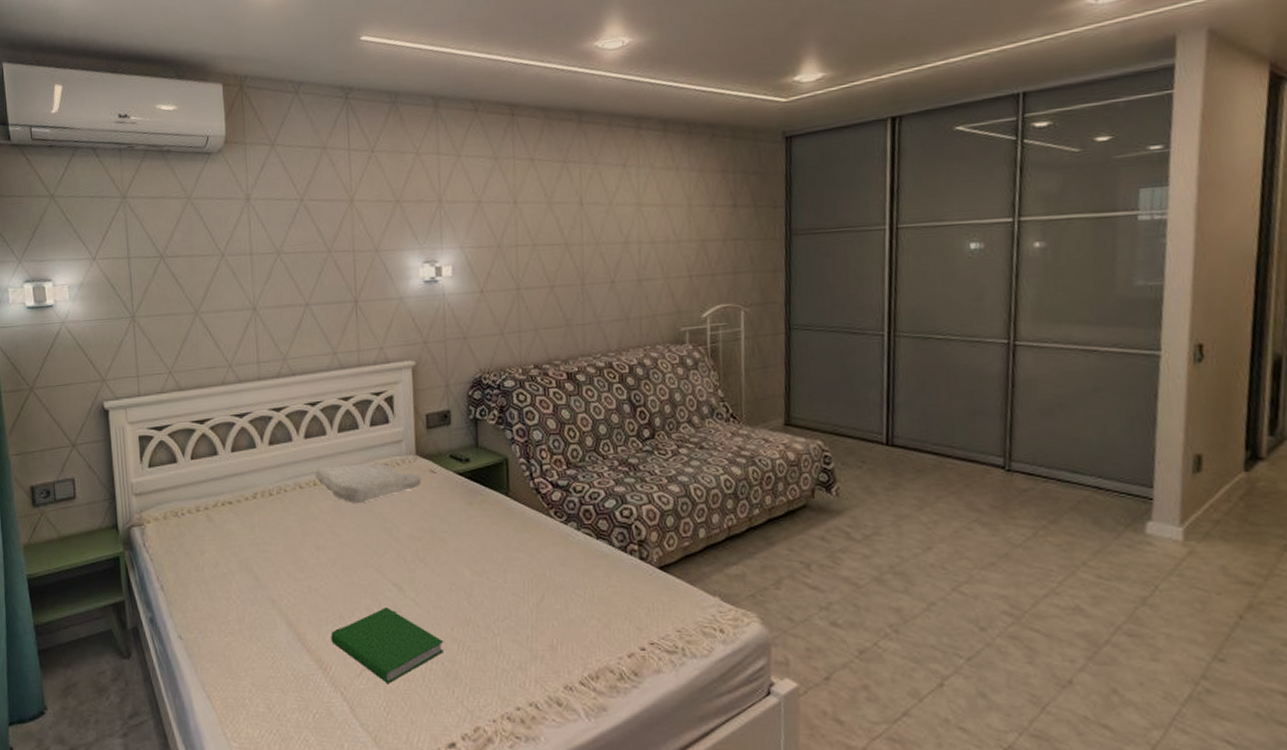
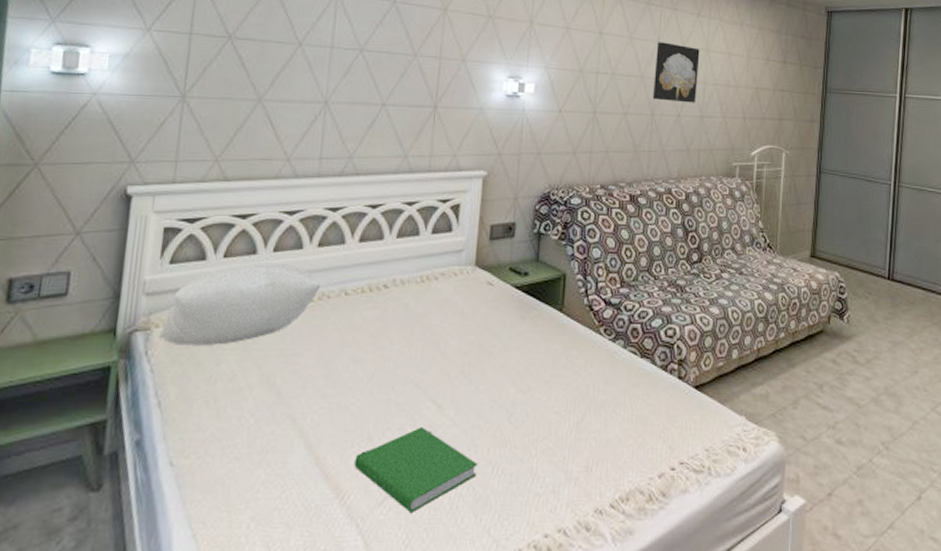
pillow: none [151,462,277,538] -> present [158,262,321,345]
soap bar: present [314,463,421,504] -> none [364,272,477,314]
wall art: none [579,202,632,268] -> present [652,42,700,103]

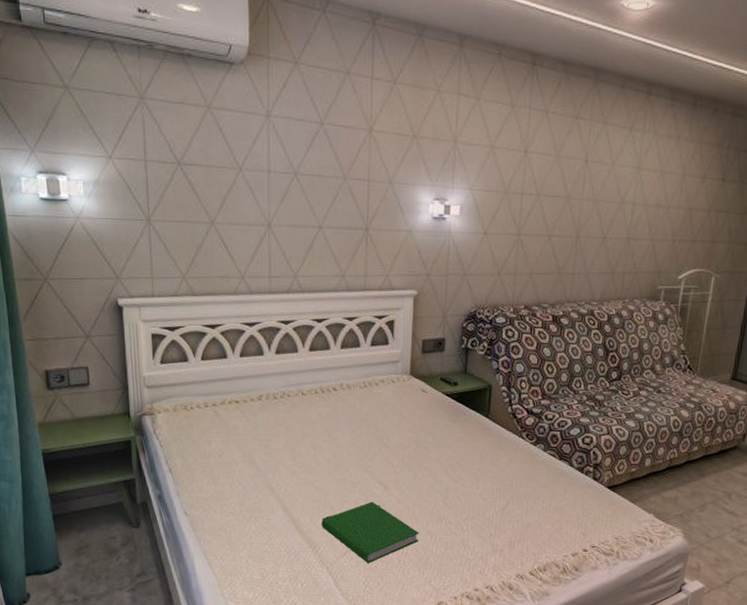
pillow: present [158,262,321,345] -> none [161,365,281,429]
wall art: present [652,42,700,103] -> none [578,160,631,225]

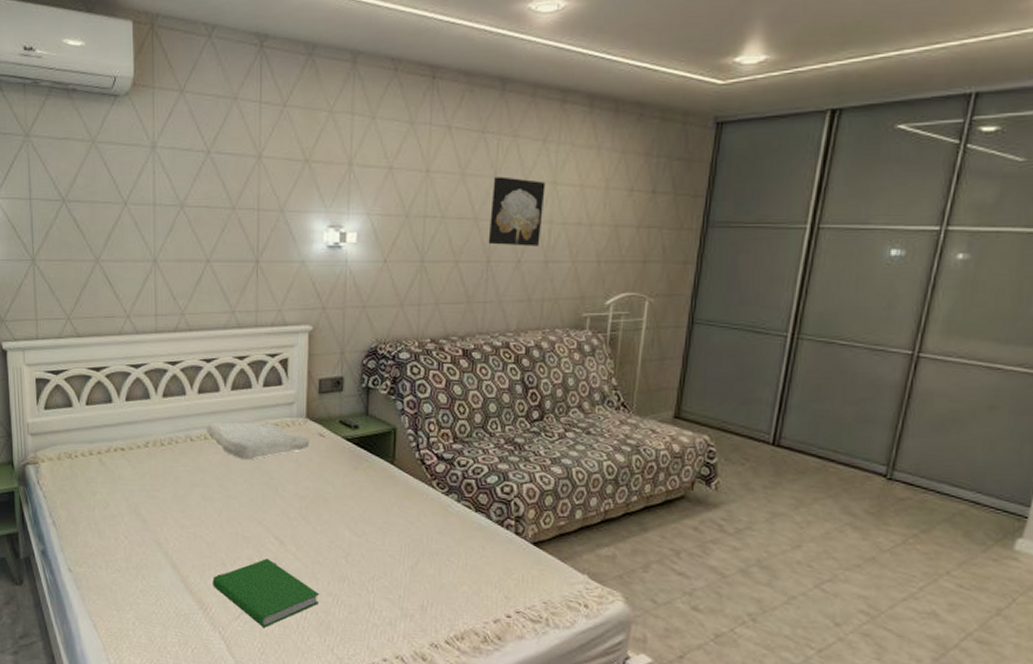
soap bar: none [316,377,413,413] -> present [206,422,310,460]
wall art: none [578,160,631,225] -> present [488,176,546,246]

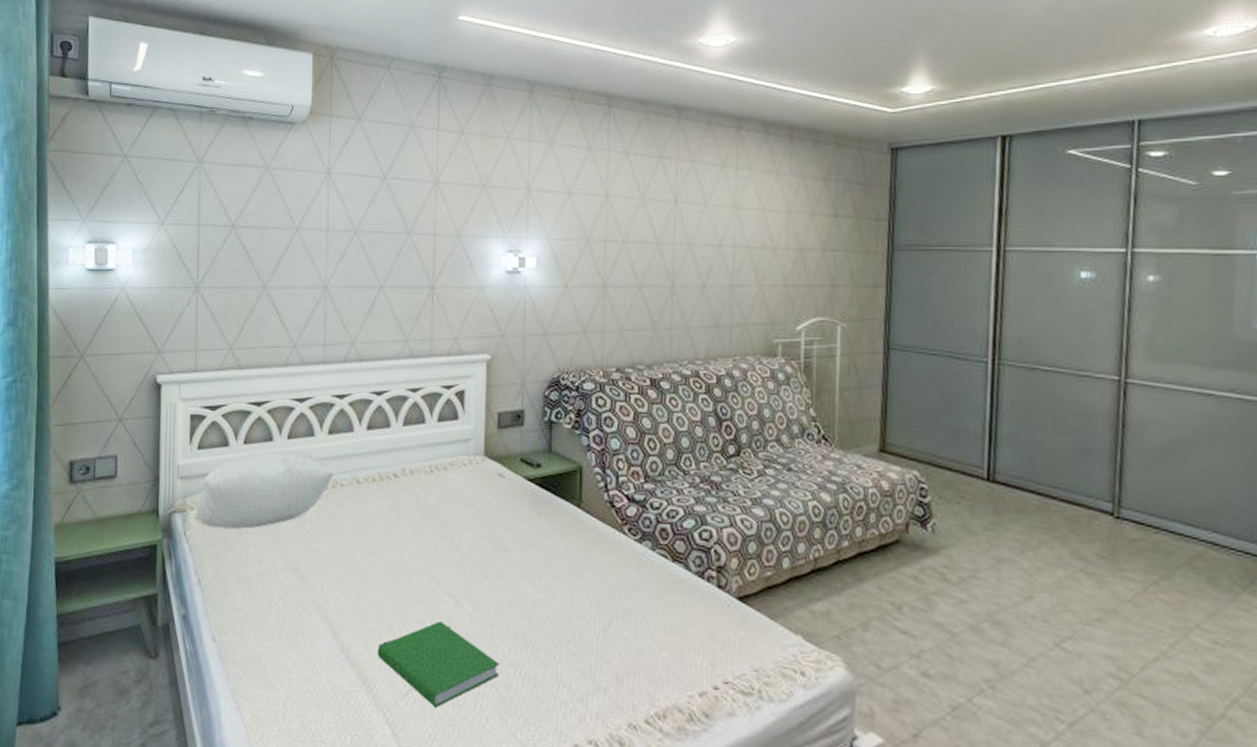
pillow: none [45,410,169,479] -> present [193,449,334,529]
soap bar: present [206,422,310,460] -> none [374,461,488,505]
wall art: present [488,176,546,246] -> none [671,201,727,271]

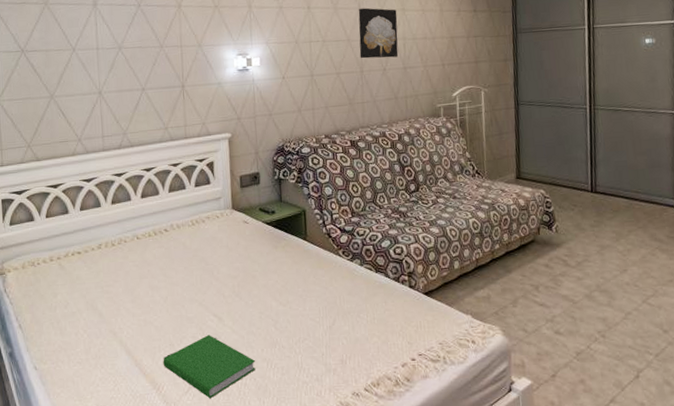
pillow: present [193,449,334,529] -> none [11,219,118,284]
wall art: none [671,201,727,271] -> present [358,8,399,59]

